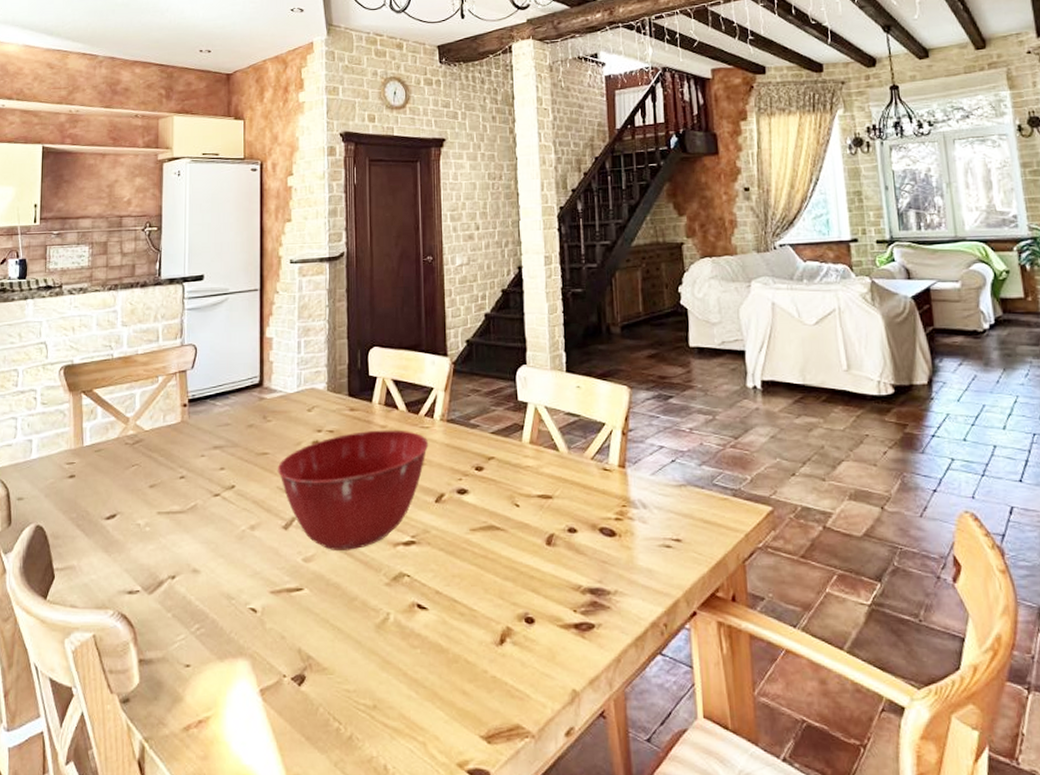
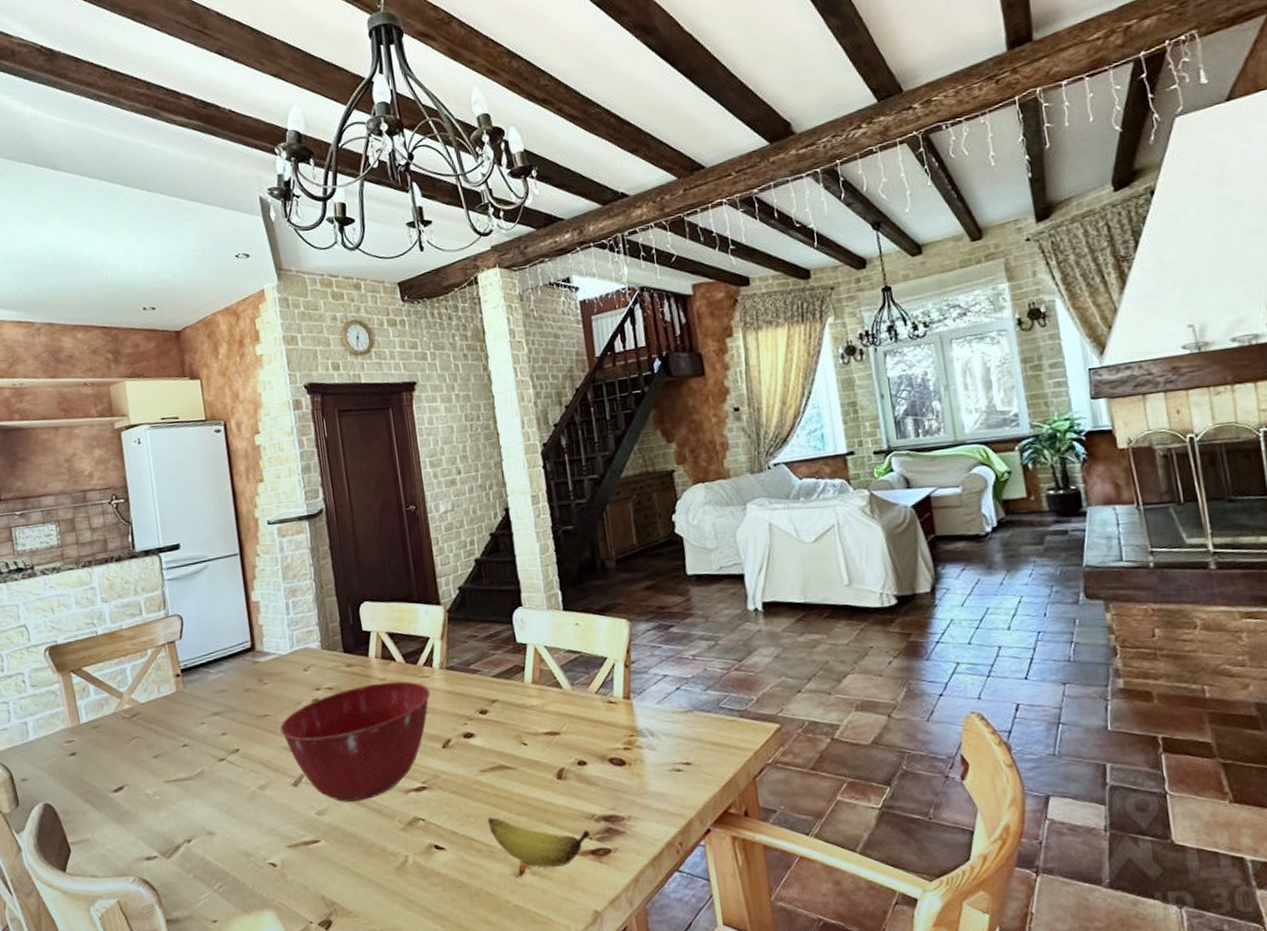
banana: none [473,580,575,638] -> present [488,817,590,868]

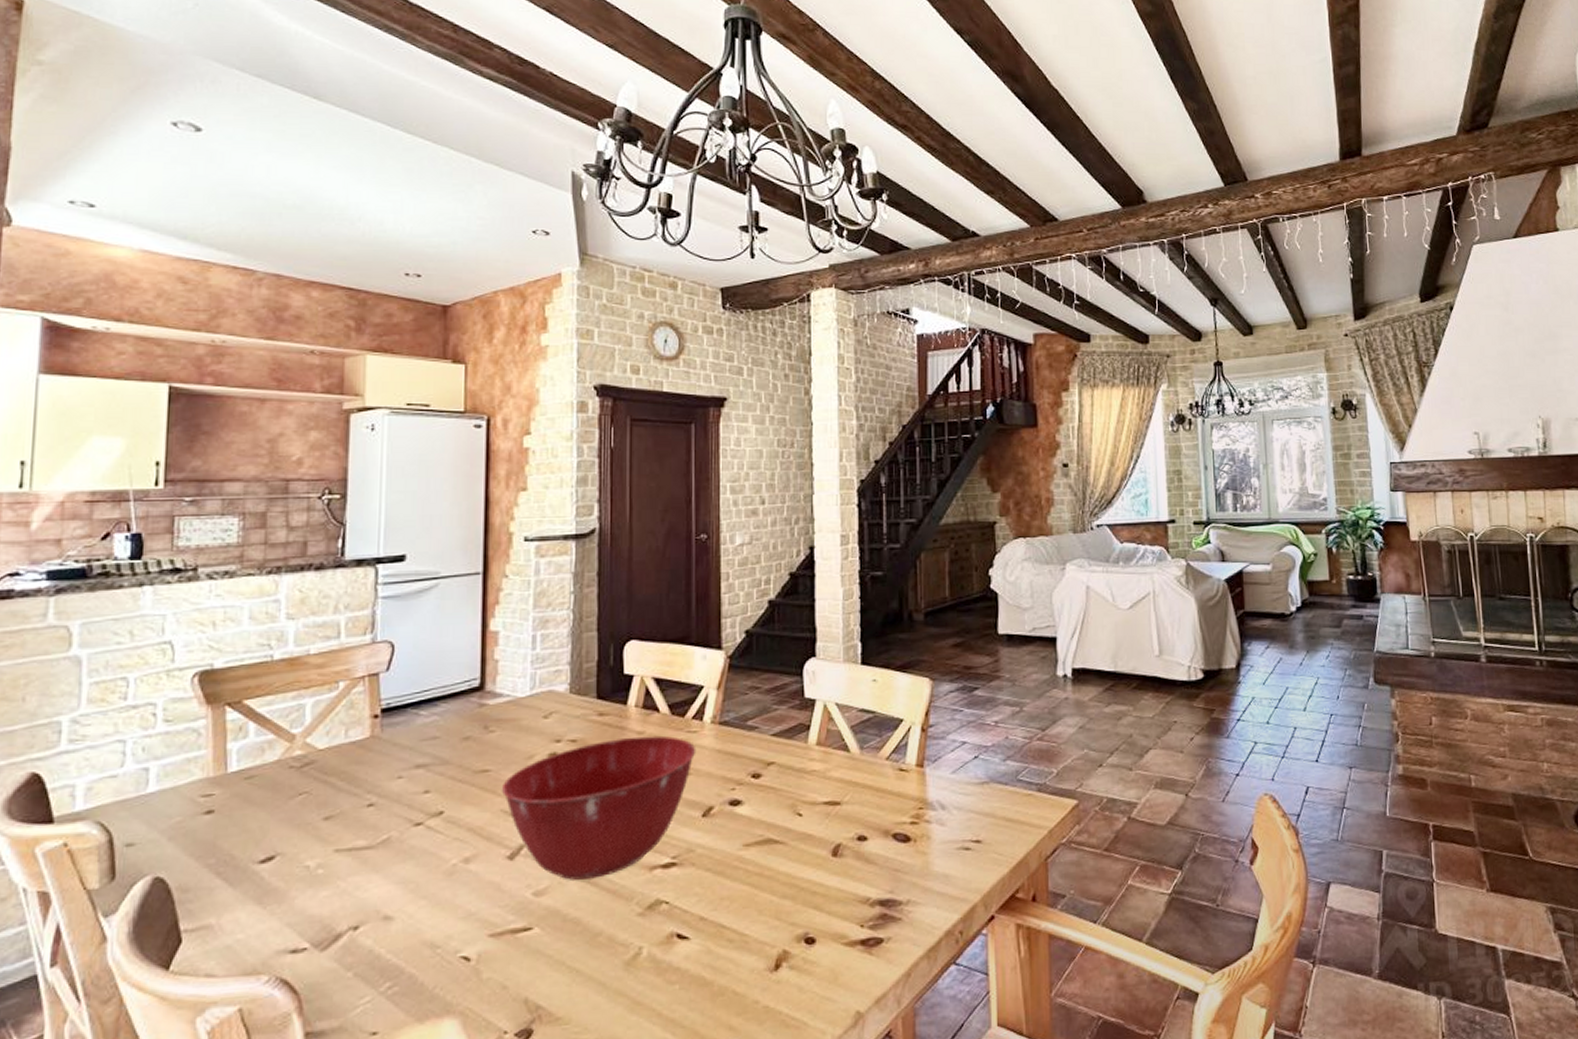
banana: present [488,817,590,868] -> none [745,900,862,961]

